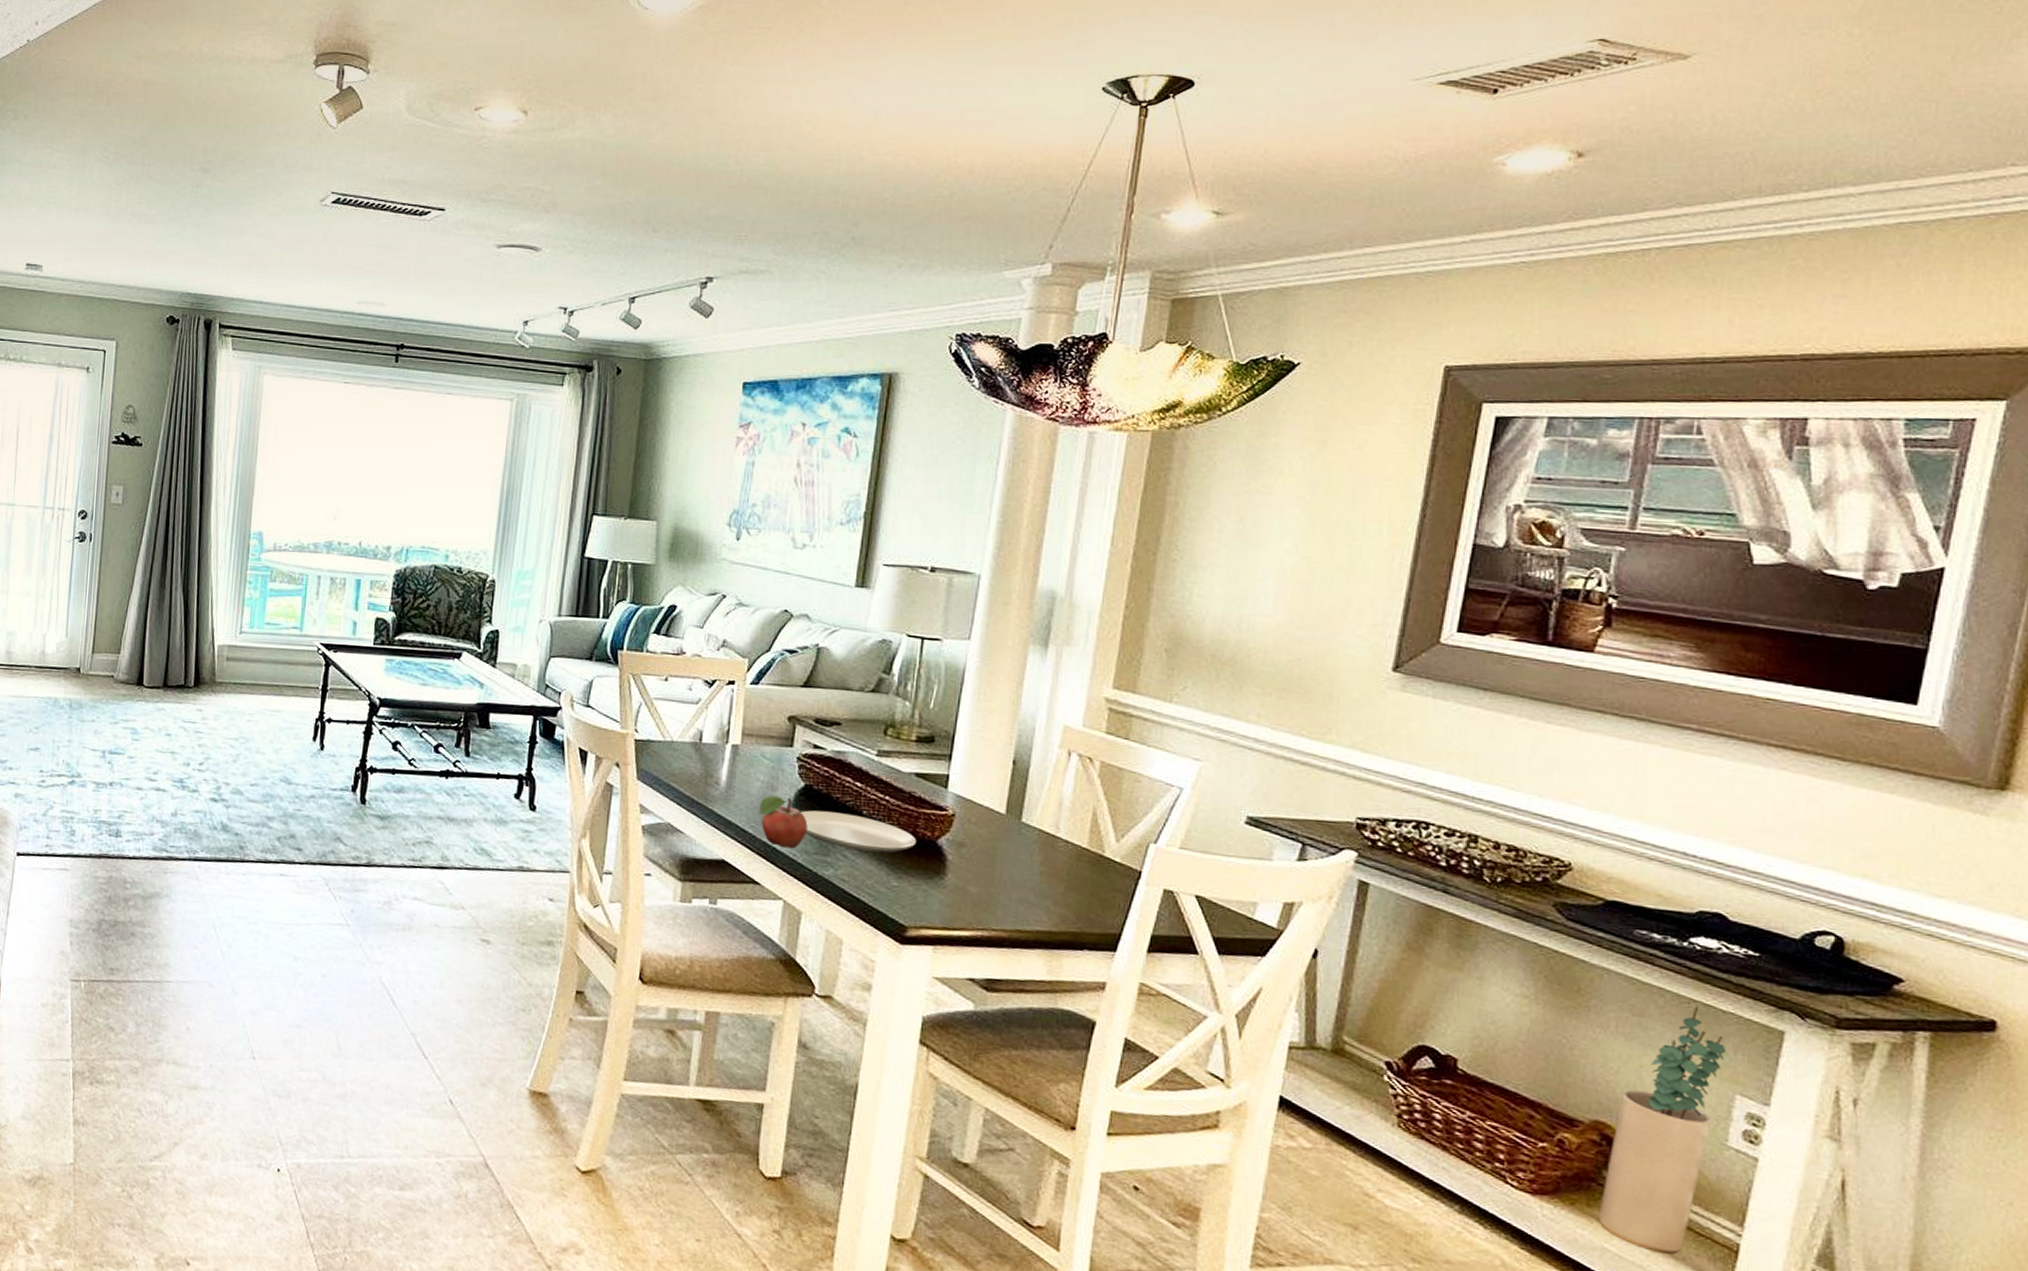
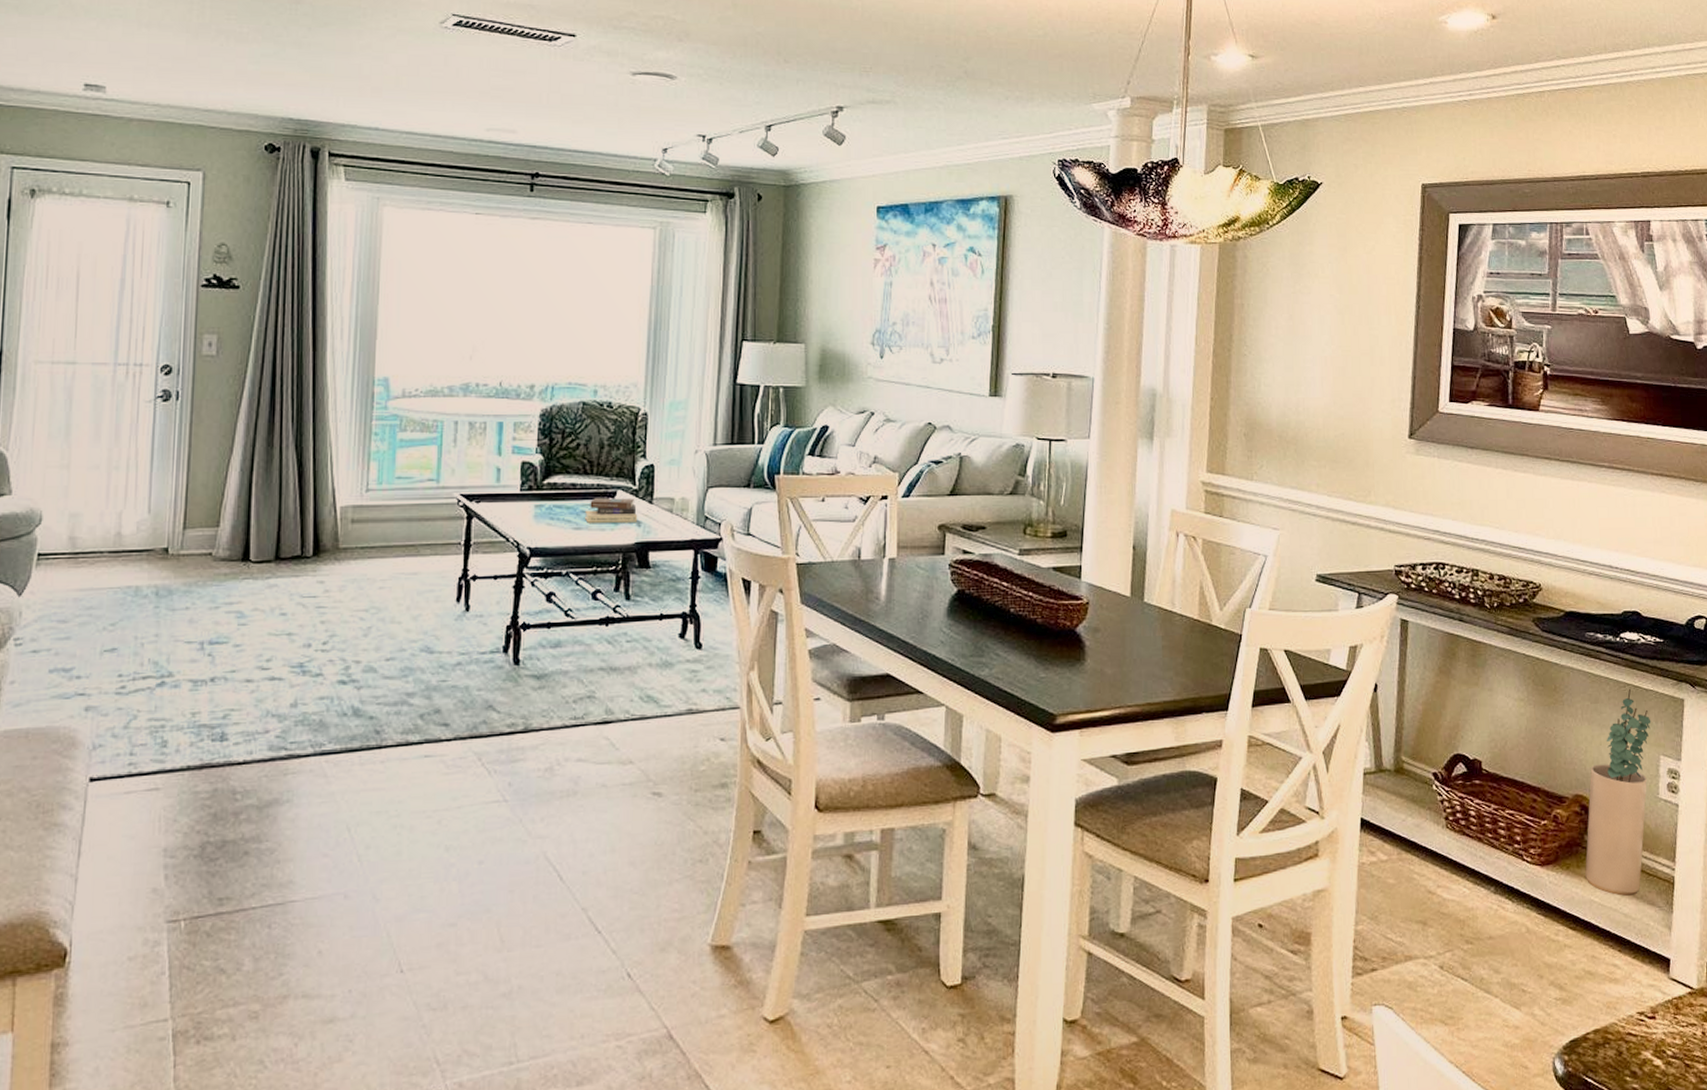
books: none [431,657,481,684] -> present [585,498,638,523]
fruit: present [759,795,808,849] -> none [918,604,963,655]
plate: present [801,810,917,854] -> none [956,613,1059,648]

